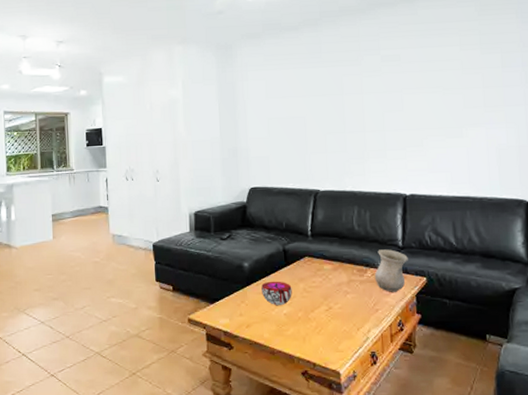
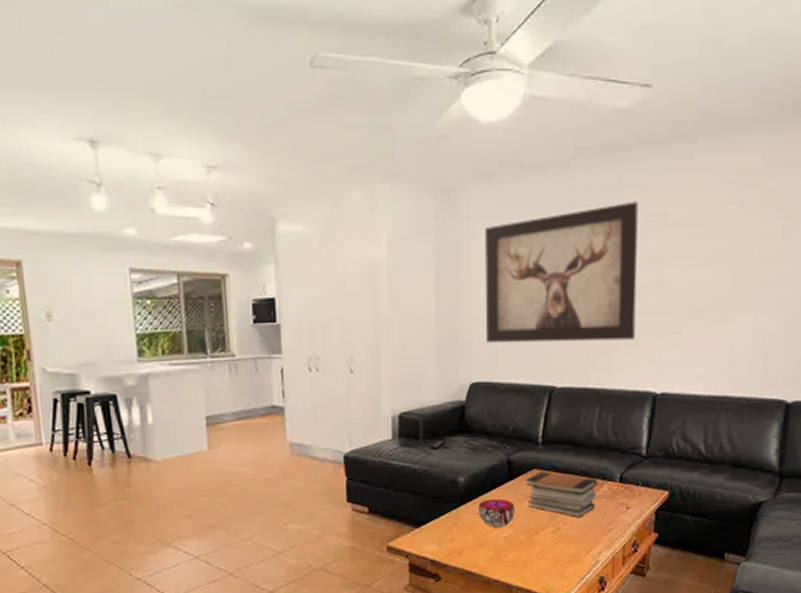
wall art: none [255,47,383,158] -> present [485,201,639,344]
book stack: none [299,259,362,298] -> present [525,471,597,517]
vase: present [374,249,408,292] -> none [611,459,651,509]

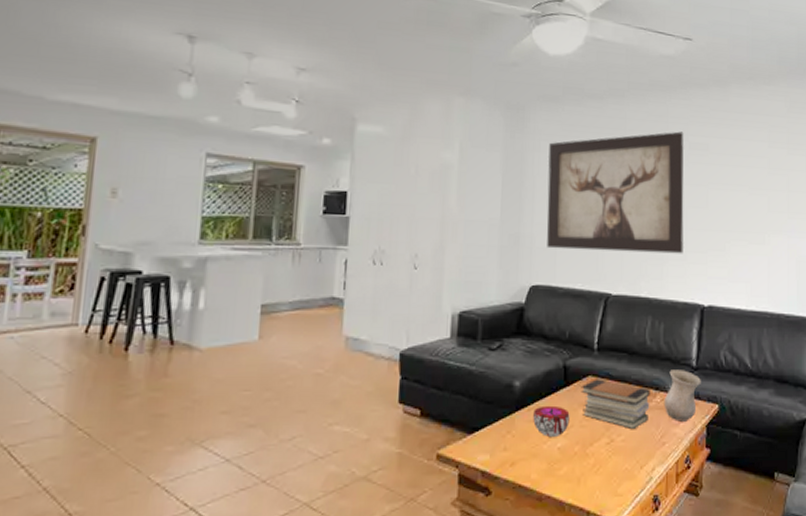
vase: none [611,459,651,509] -> present [663,370,701,422]

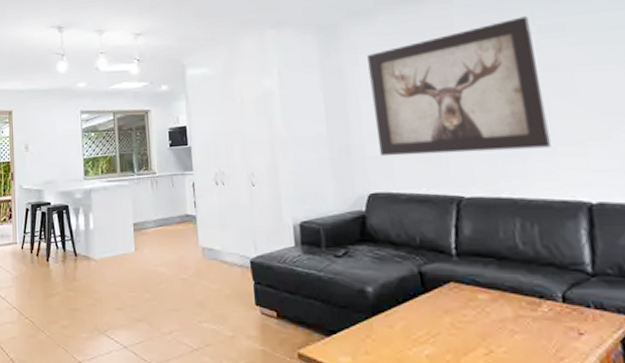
decorative bowl: present [533,405,570,438] -> none [392,311,436,345]
book stack: present [581,379,650,429] -> none [443,285,535,340]
vase: present [663,370,701,422] -> none [553,276,604,335]

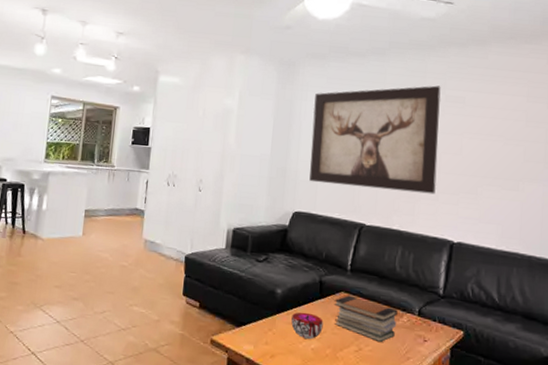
decorative bowl: none [392,311,436,345] -> present [291,312,323,340]
book stack: none [443,285,535,340] -> present [334,295,398,342]

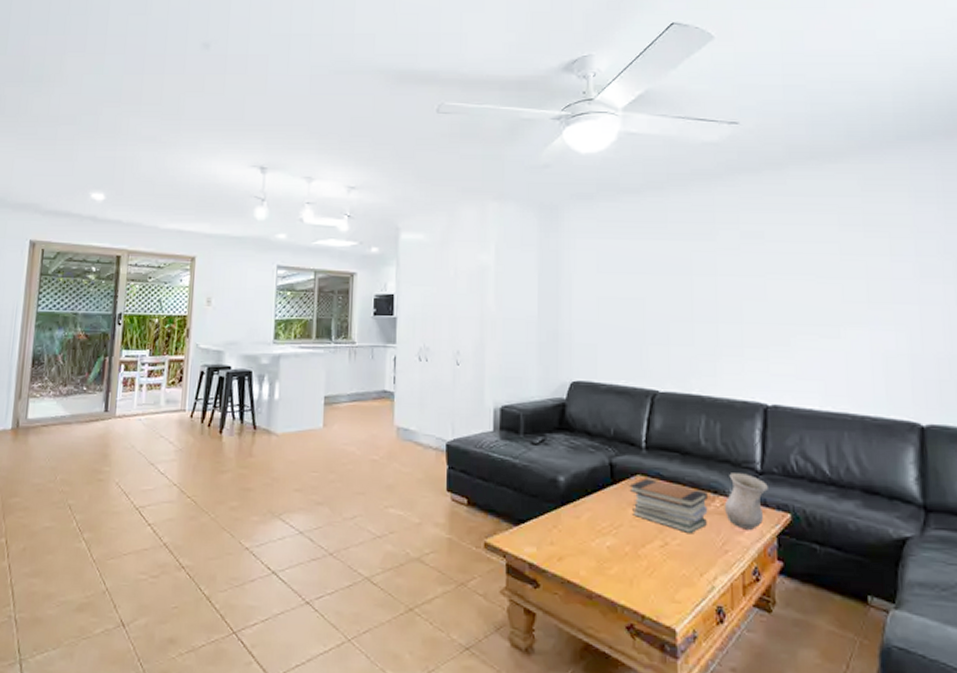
decorative bowl: present [291,312,323,340] -> none [580,502,618,536]
wall art: present [309,85,441,195] -> none [585,220,739,350]
vase: none [410,295,447,342] -> present [724,473,768,530]

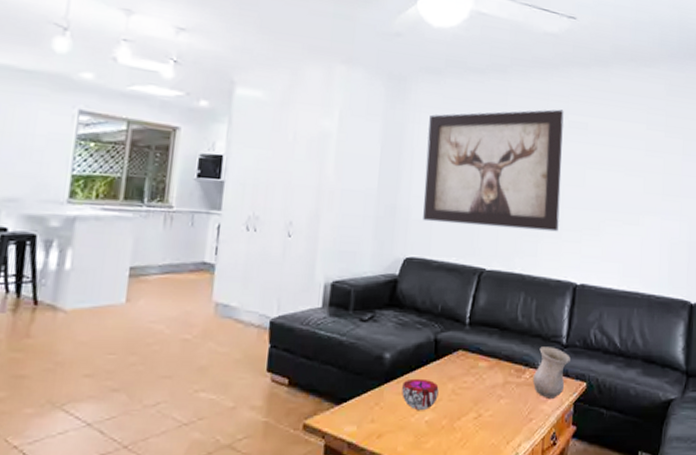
decorative bowl: none [580,502,618,536] -> present [402,378,439,411]
wall art: none [585,220,739,350] -> present [423,109,564,232]
book stack: present [629,478,708,533] -> none [450,353,520,404]

